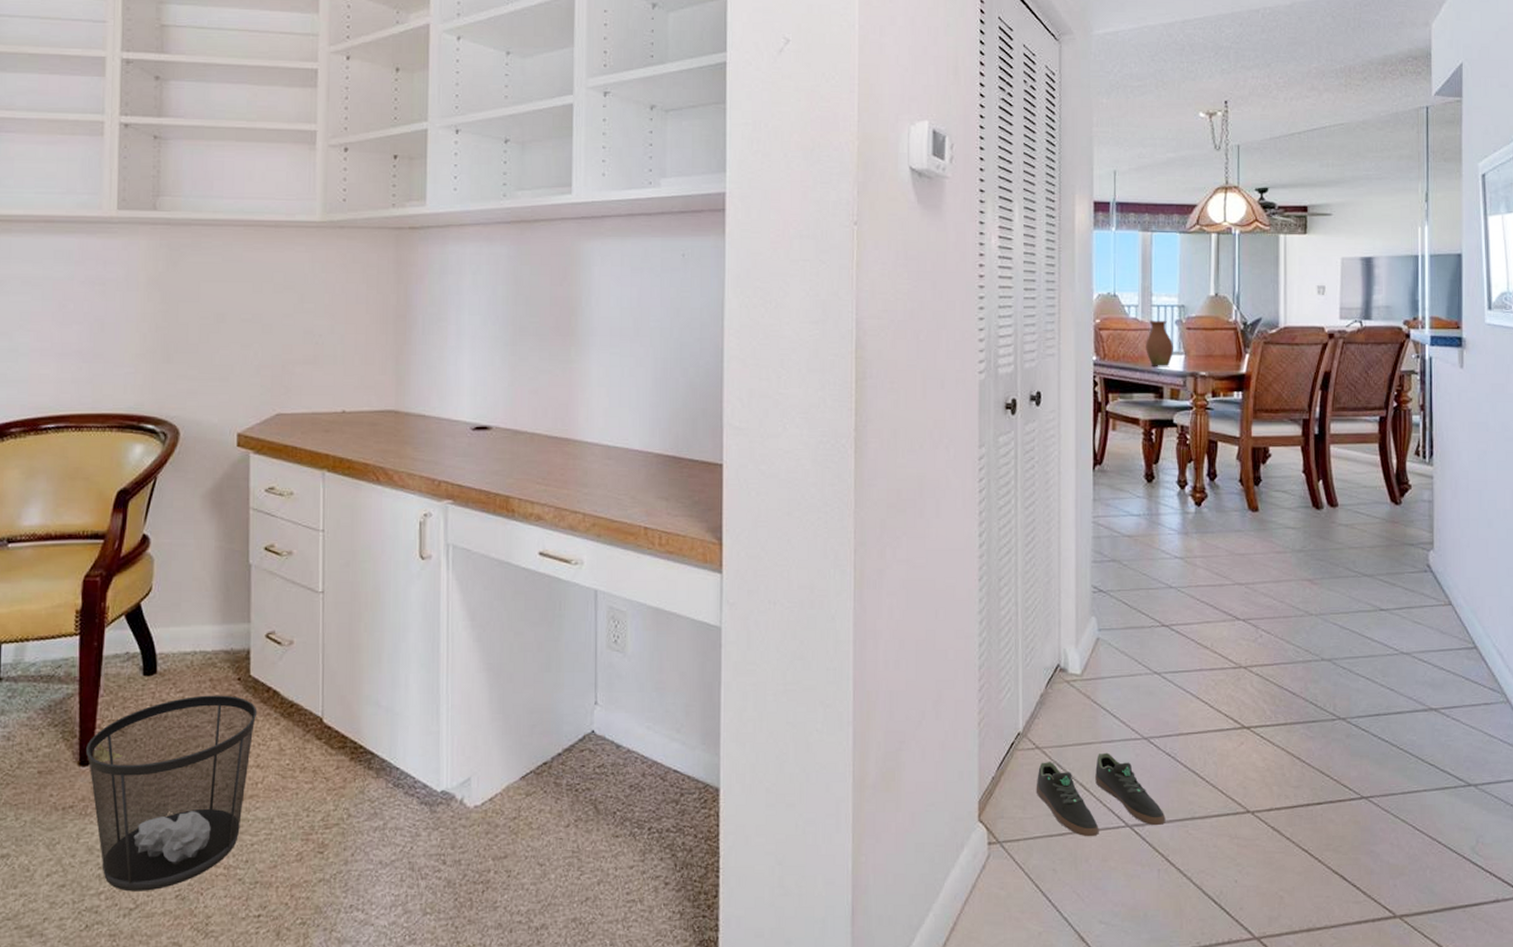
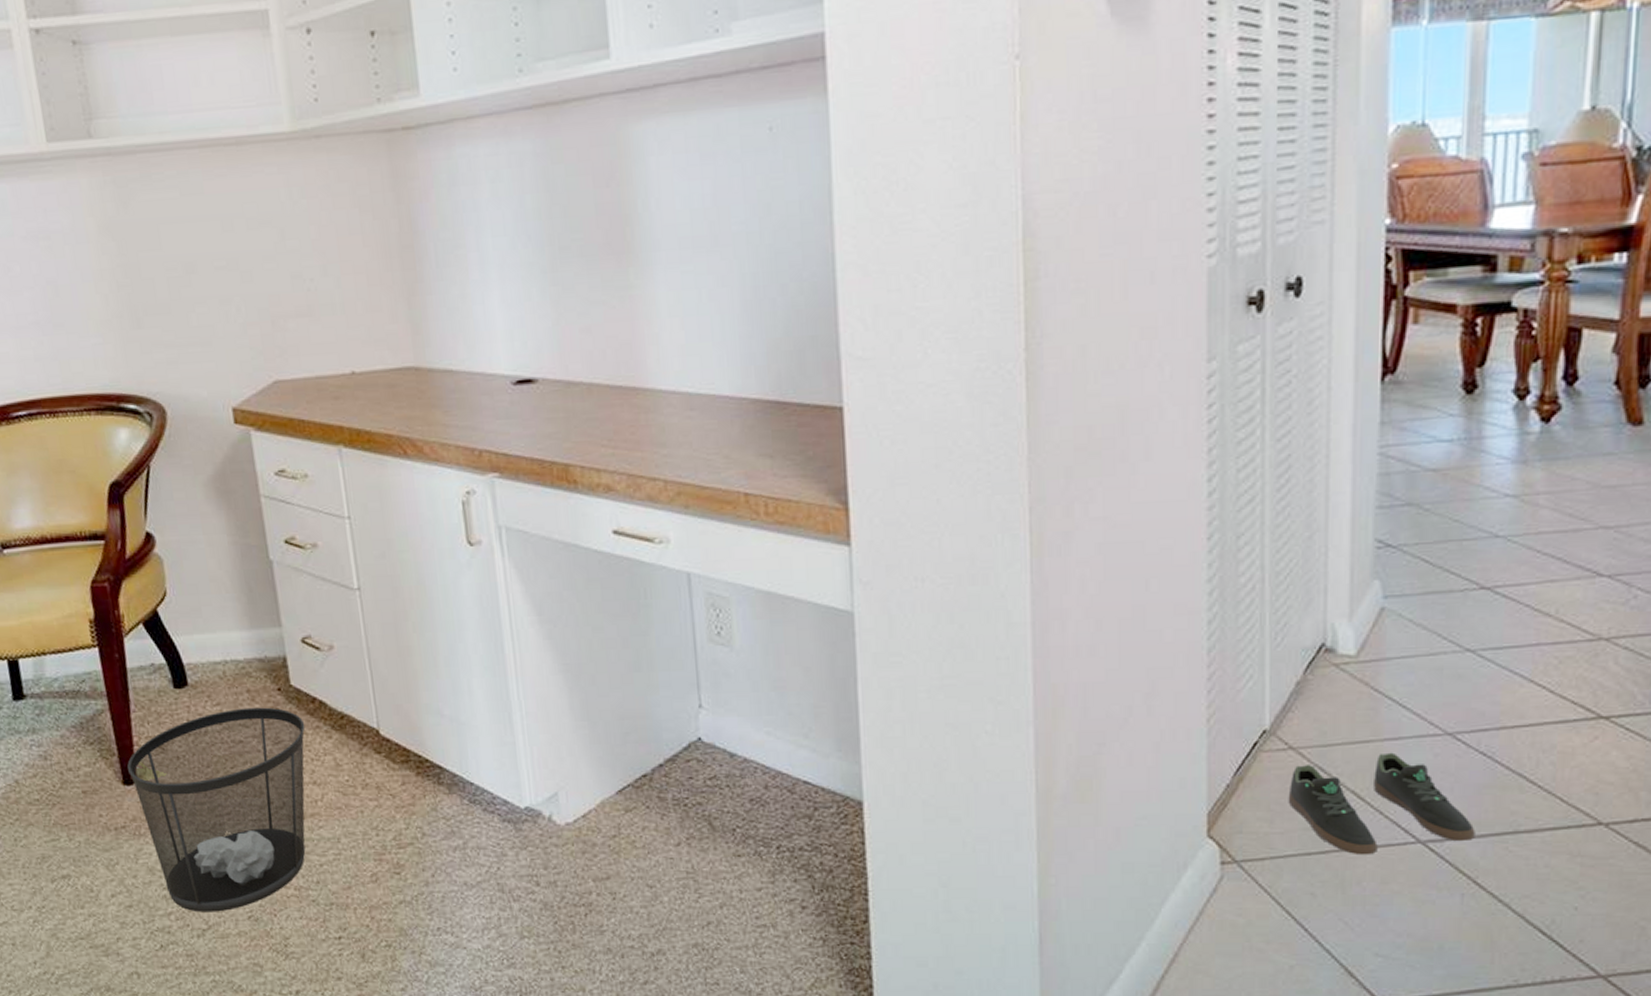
vase: present [1146,320,1173,366] -> none [1471,154,1517,226]

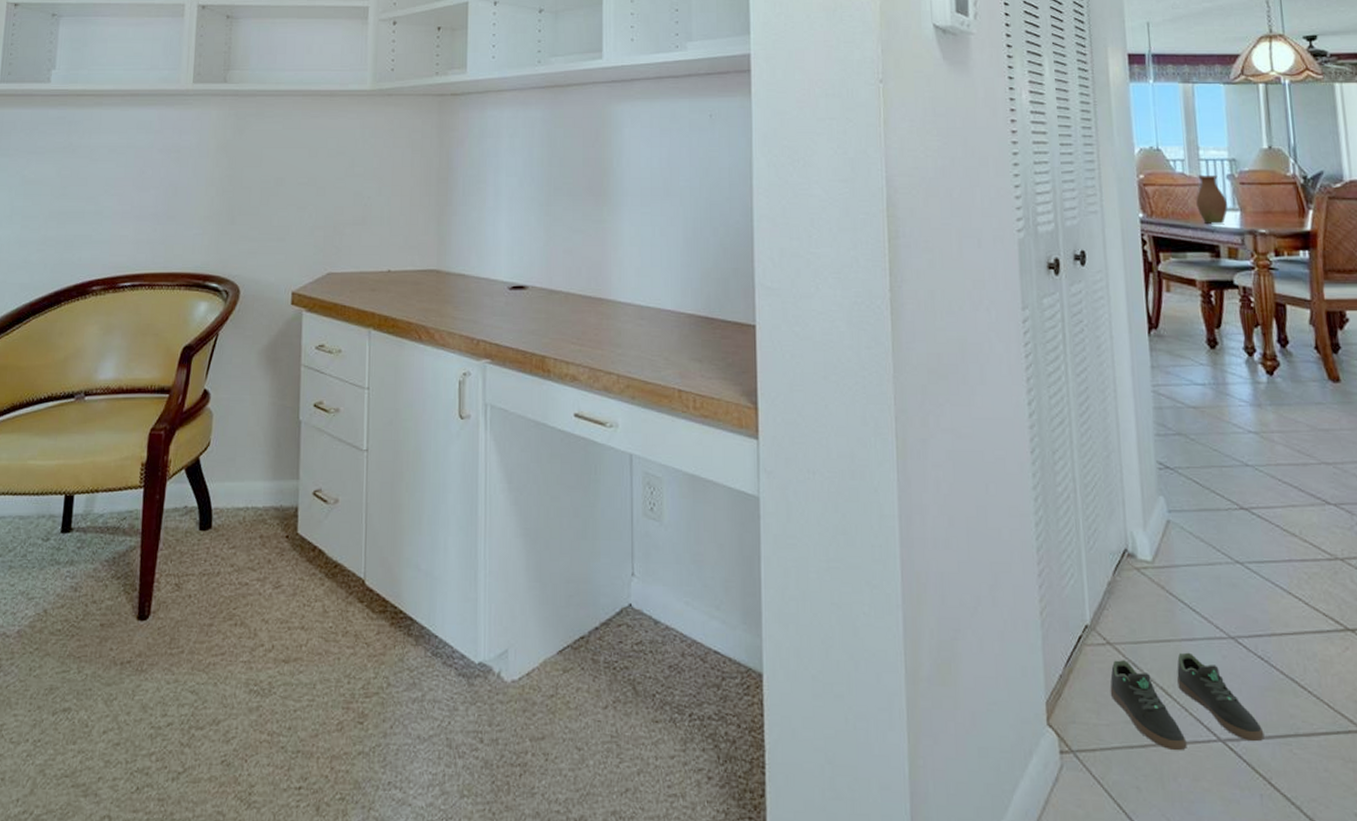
waste bin: present [127,707,306,912] -> none [144,552,304,755]
vase: none [1471,154,1517,226] -> present [1196,175,1227,224]

